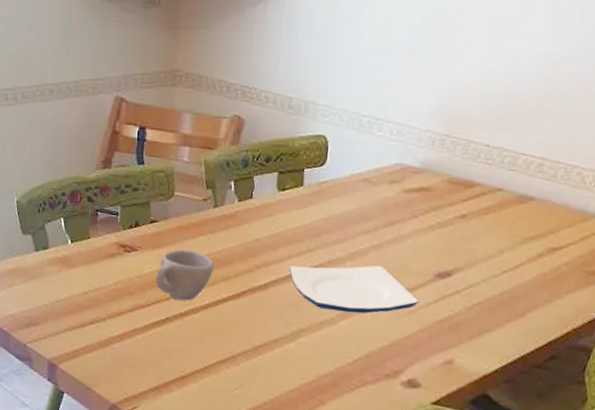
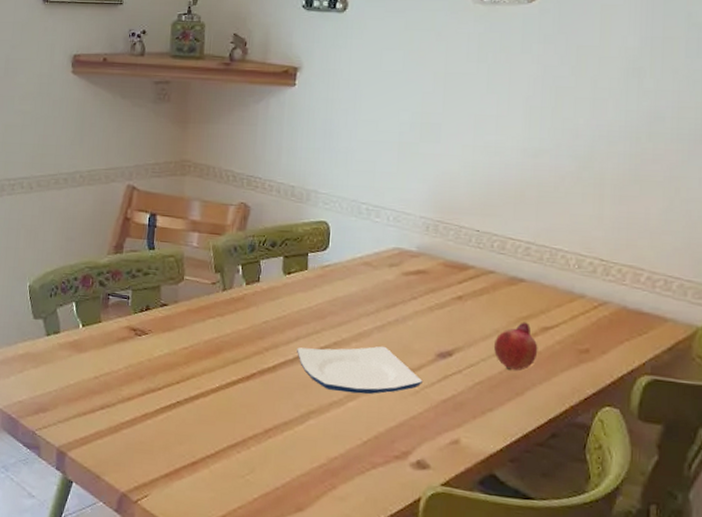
cup: present [155,249,214,301] -> none [165,332,223,384]
fruit: none [495,242,544,292] -> present [493,322,538,371]

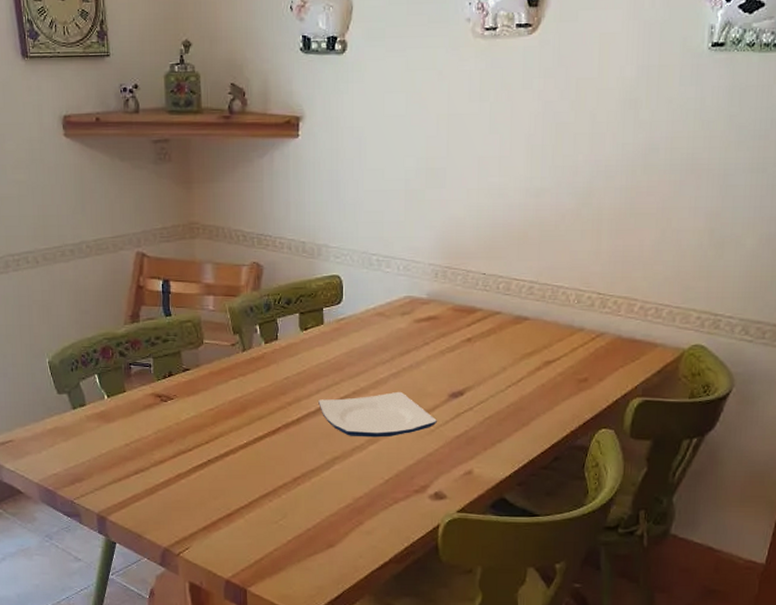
fruit: present [493,322,538,371] -> none [501,358,542,404]

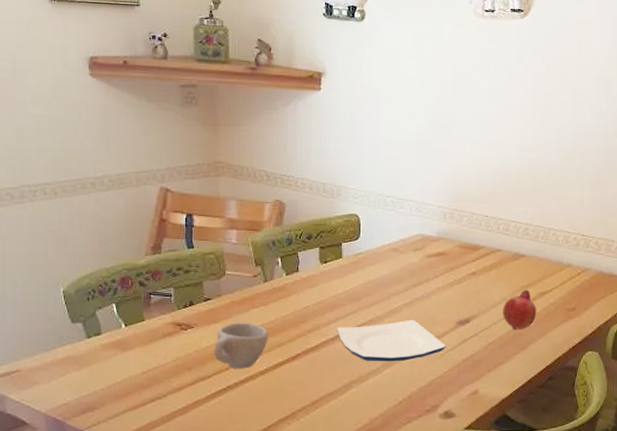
cup: none [193,394,248,442] -> present [213,322,268,369]
fruit: none [501,358,542,404] -> present [502,289,537,330]

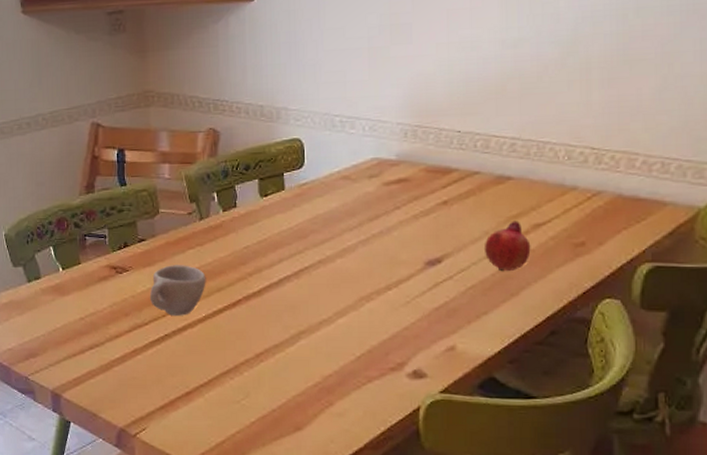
plate: present [337,319,446,362] -> none [281,259,413,310]

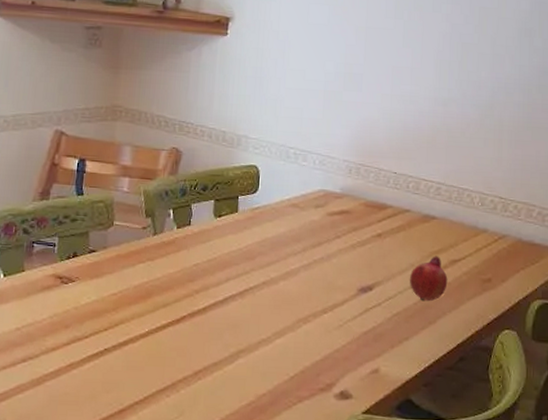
cup: present [149,265,206,316] -> none [93,278,154,330]

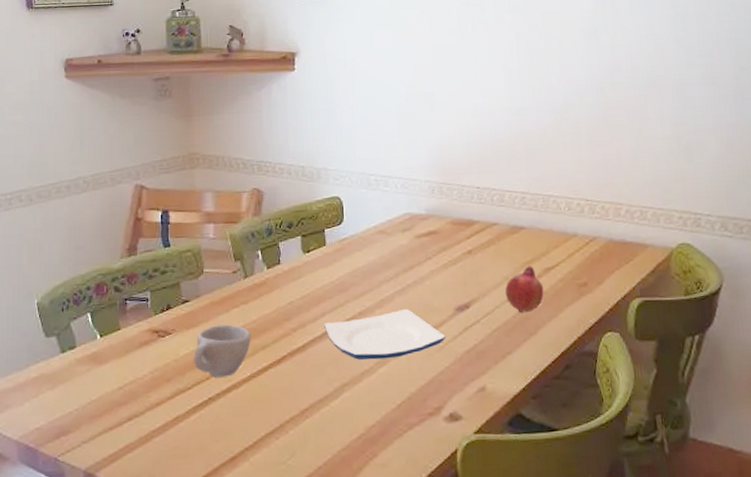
cup: none [93,278,154,330] -> present [193,324,251,378]
plate: none [227,283,345,331] -> present [324,308,446,360]

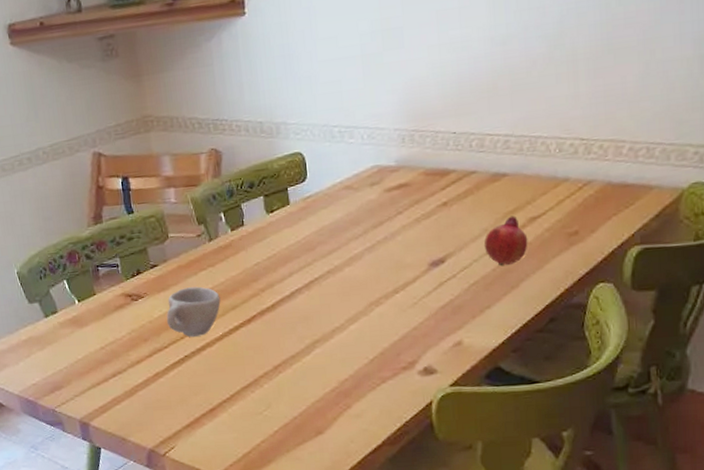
plate: present [324,308,446,360] -> none [292,265,419,317]

